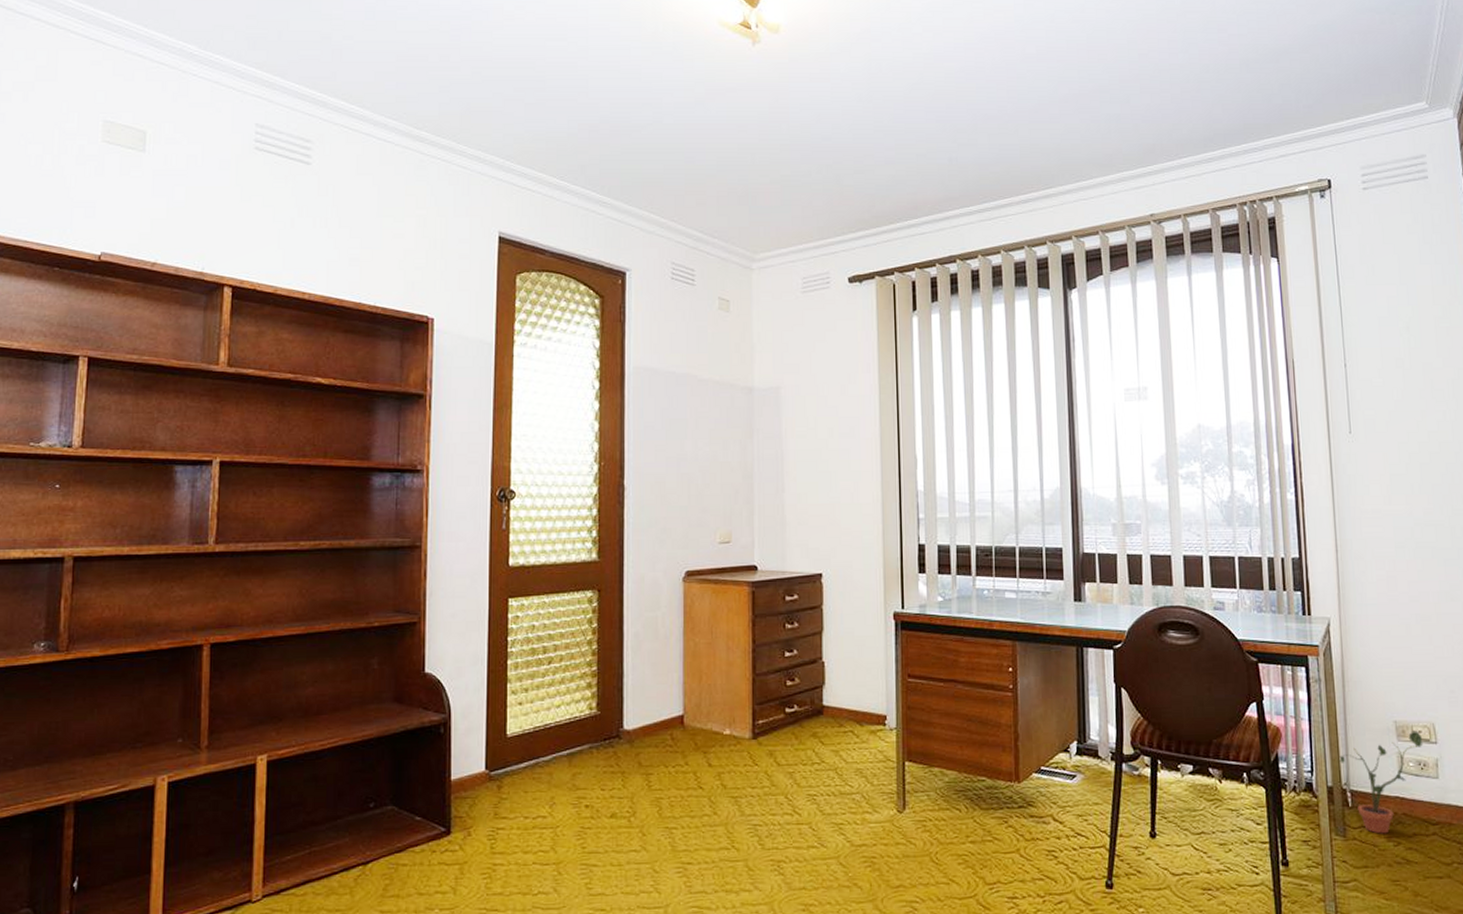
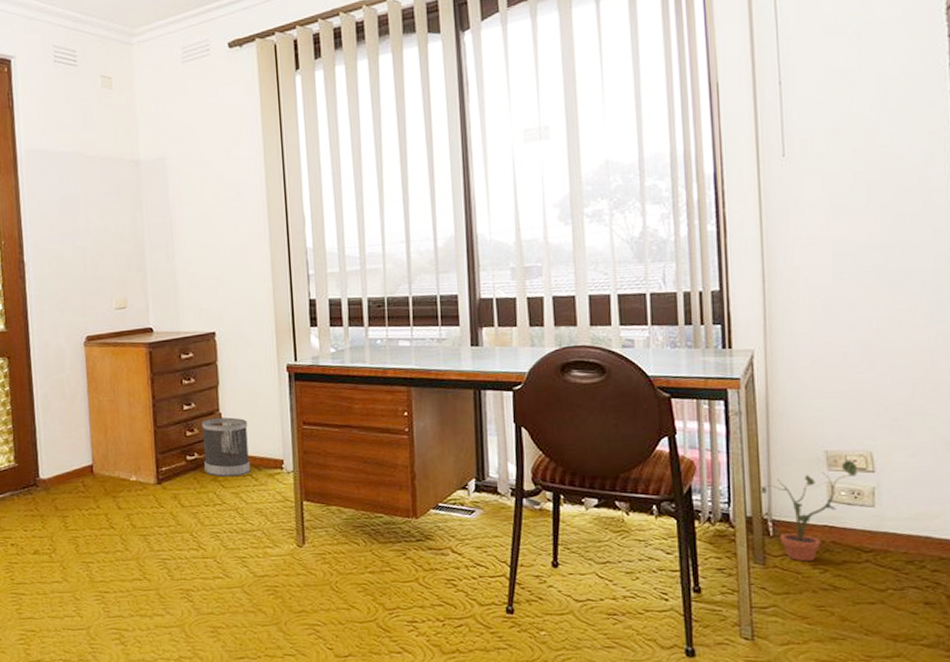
wastebasket: none [803,667,852,732] -> present [201,417,251,477]

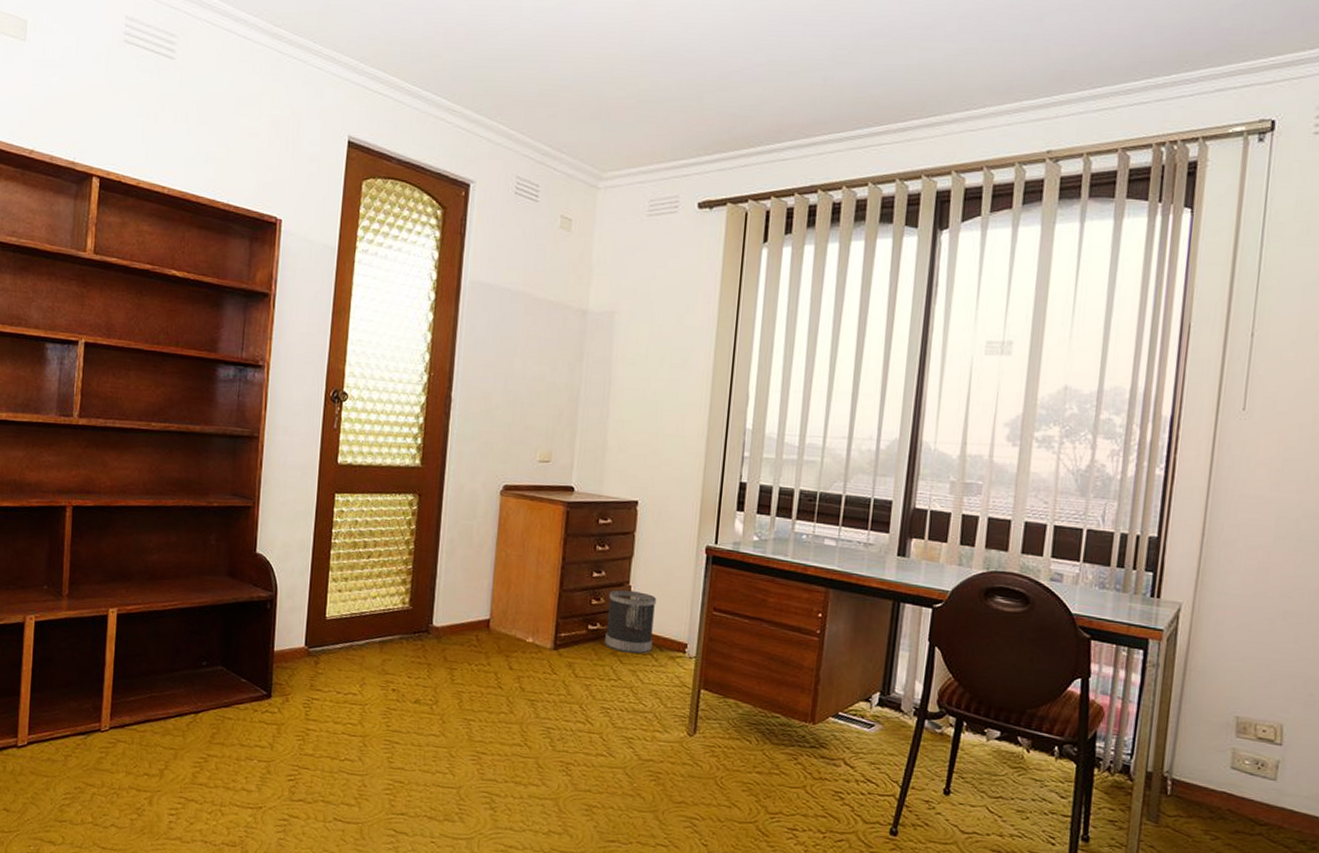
potted plant: present [760,460,858,562] -> none [1165,729,1266,827]

